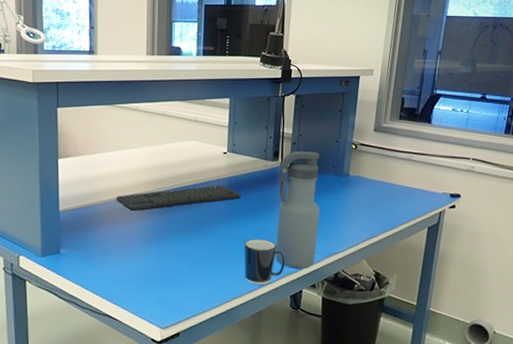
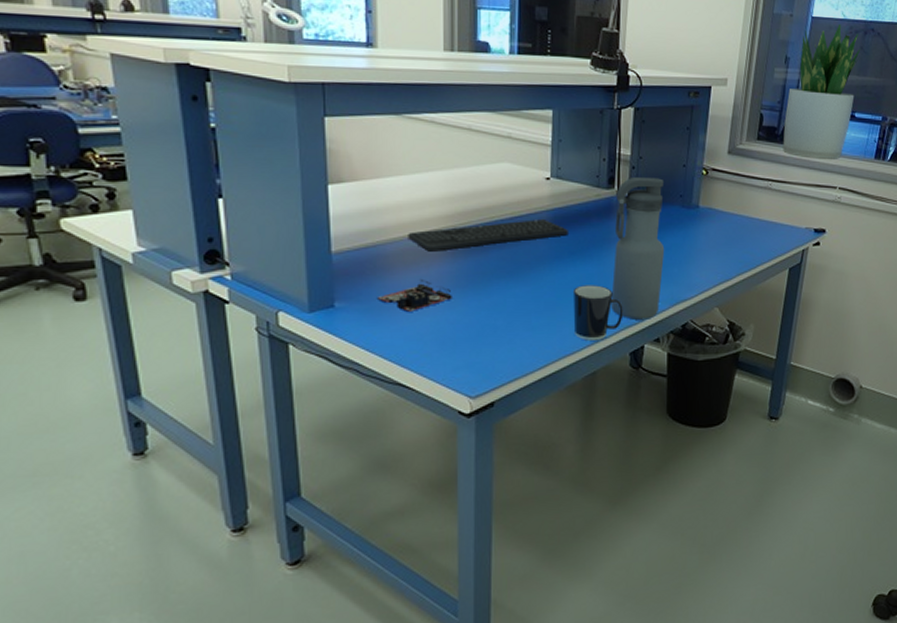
circuit board: none [91,232,149,258] -> present [376,278,452,312]
planter: none [421,21,491,136] -> present [783,23,861,161]

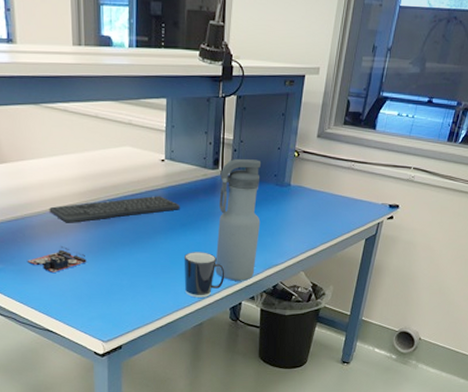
planter: present [783,23,861,161] -> none [366,12,443,143]

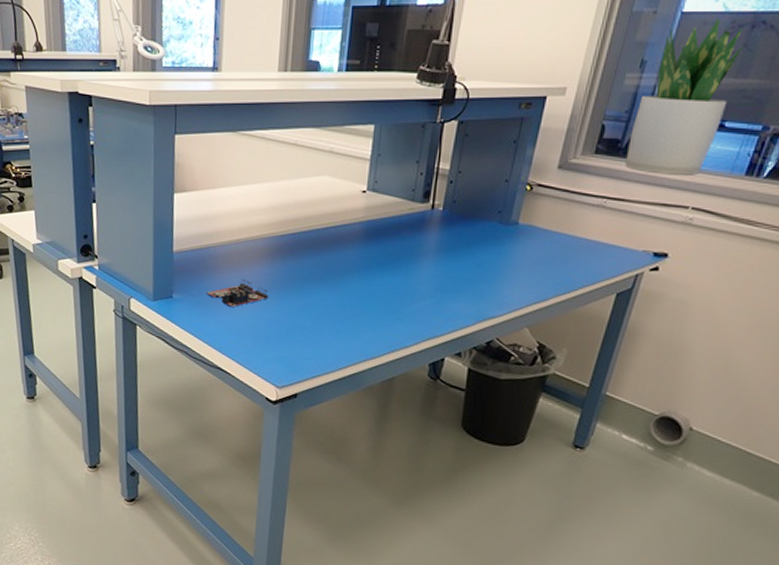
computer keyboard: present [49,196,180,223] -> none [235,230,379,256]
mug: present [183,252,225,298] -> none [375,295,427,349]
water bottle: present [215,158,262,281] -> none [415,191,483,333]
planter: none [366,12,443,143] -> present [625,17,744,177]

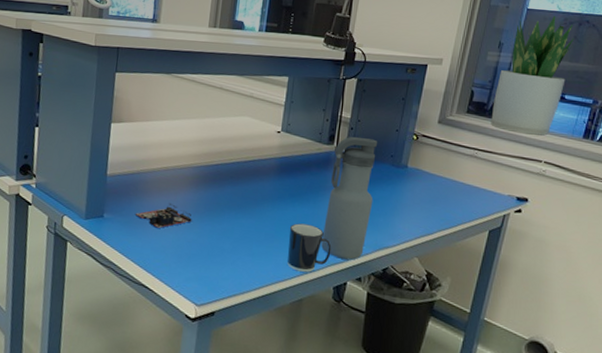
mug: none [375,295,427,349] -> present [286,223,332,272]
water bottle: none [415,191,483,333] -> present [321,136,378,260]

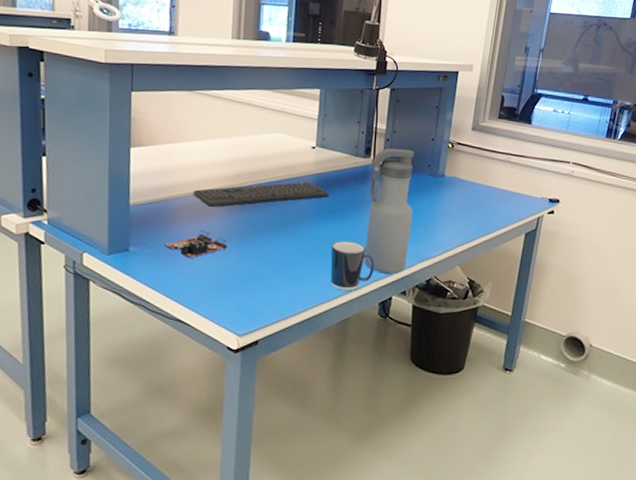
computer keyboard: none [164,164,291,183] -> present [193,182,329,207]
planter: present [491,15,575,137] -> none [521,18,594,138]

